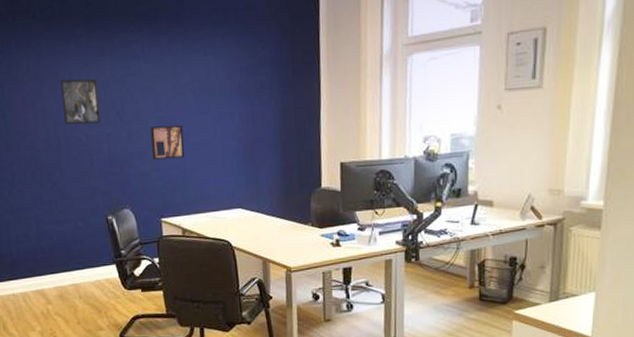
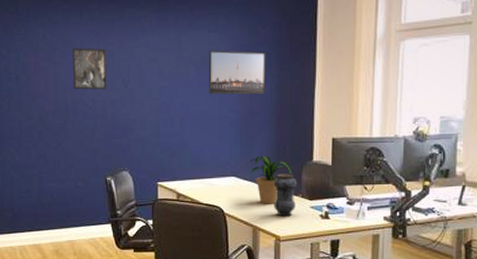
wall art: present [150,124,185,160] -> none [153,95,184,127]
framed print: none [207,74,269,123] -> present [208,50,267,95]
potted plant: none [252,185,301,235] -> present [246,156,293,204]
vase: none [281,202,307,247] -> present [273,174,298,217]

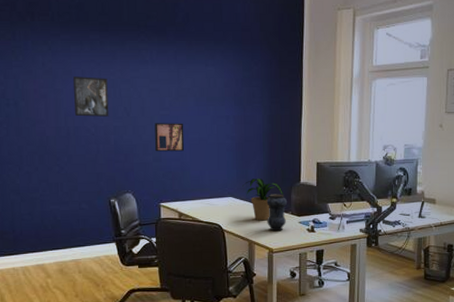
wall art: none [153,95,184,127] -> present [154,123,184,152]
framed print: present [208,50,267,95] -> none [206,83,259,124]

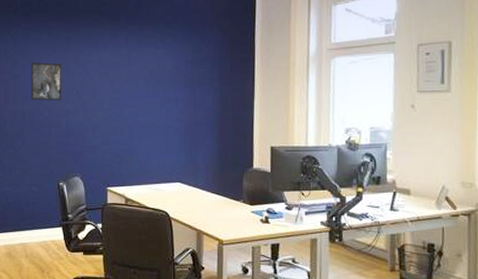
wall art: present [154,123,184,152] -> none [104,106,133,135]
potted plant: present [242,178,283,221] -> none [191,163,234,209]
vase: present [266,194,288,232] -> none [216,180,239,221]

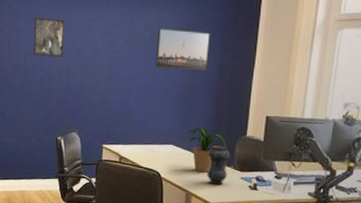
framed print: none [156,65,209,106] -> present [155,27,211,72]
potted plant: none [191,163,234,209] -> present [185,128,227,173]
vase: none [216,180,239,221] -> present [207,145,231,185]

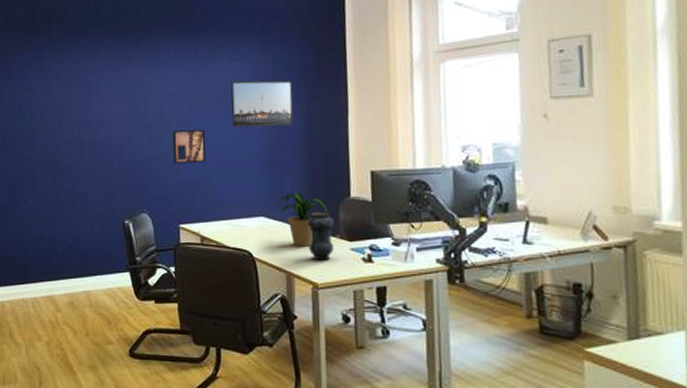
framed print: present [33,18,65,57] -> none [88,83,124,128]
wall art: none [103,65,132,95] -> present [172,129,206,164]

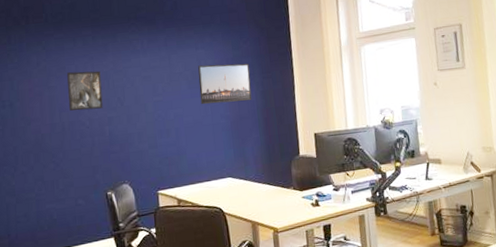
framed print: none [88,83,124,128] -> present [67,70,103,111]
wall art: present [172,129,206,164] -> none [148,107,179,139]
potted plant: present [276,193,328,247] -> none [240,155,283,200]
vase: present [307,212,335,261] -> none [266,169,289,210]

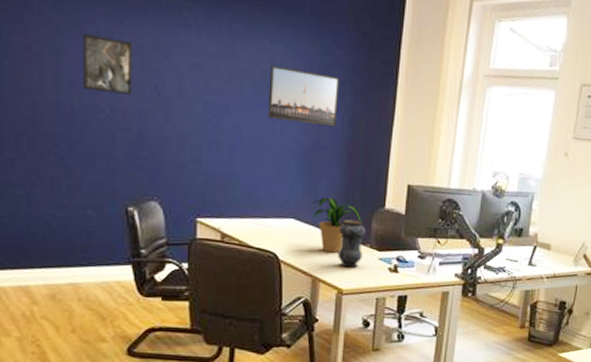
potted plant: none [240,155,283,200] -> present [309,197,362,253]
vase: none [266,169,289,210] -> present [338,219,367,268]

